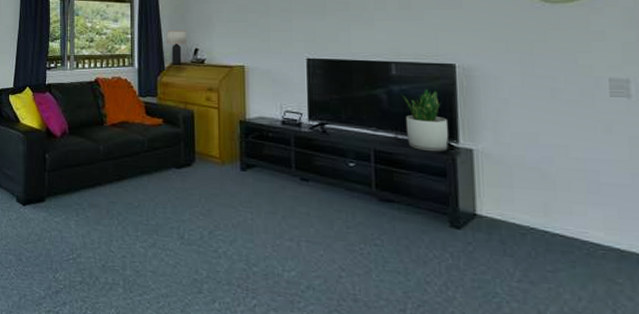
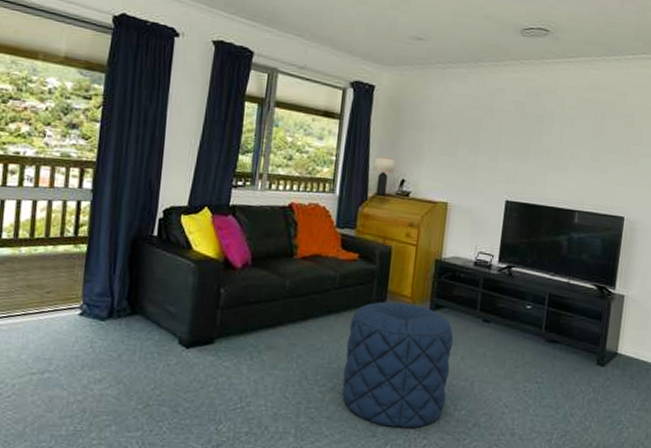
pouf: none [162,162,271,287] -> present [342,301,454,428]
planter: present [399,89,449,152] -> none [577,238,610,297]

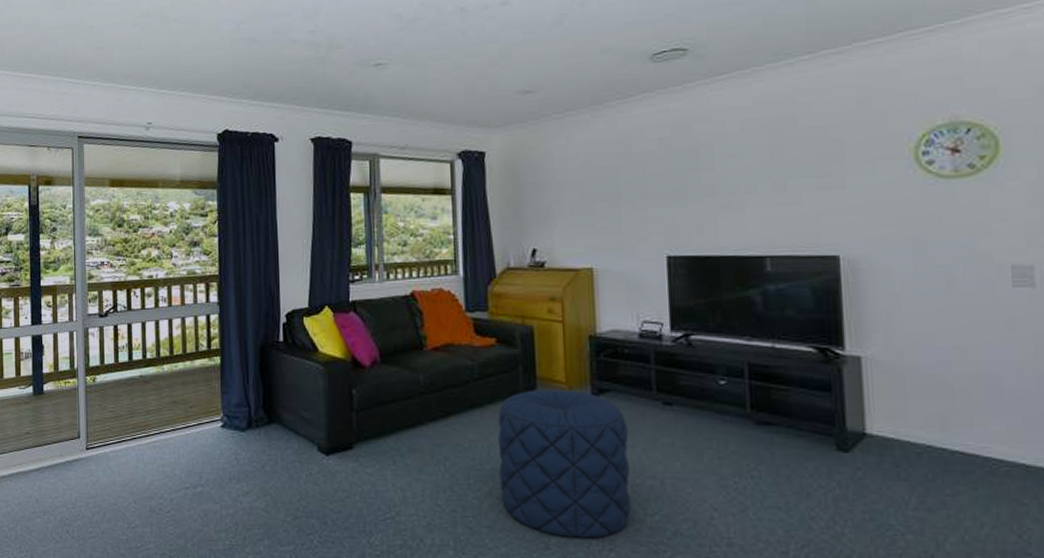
table lamp: present [373,155,396,197] -> none [497,226,524,272]

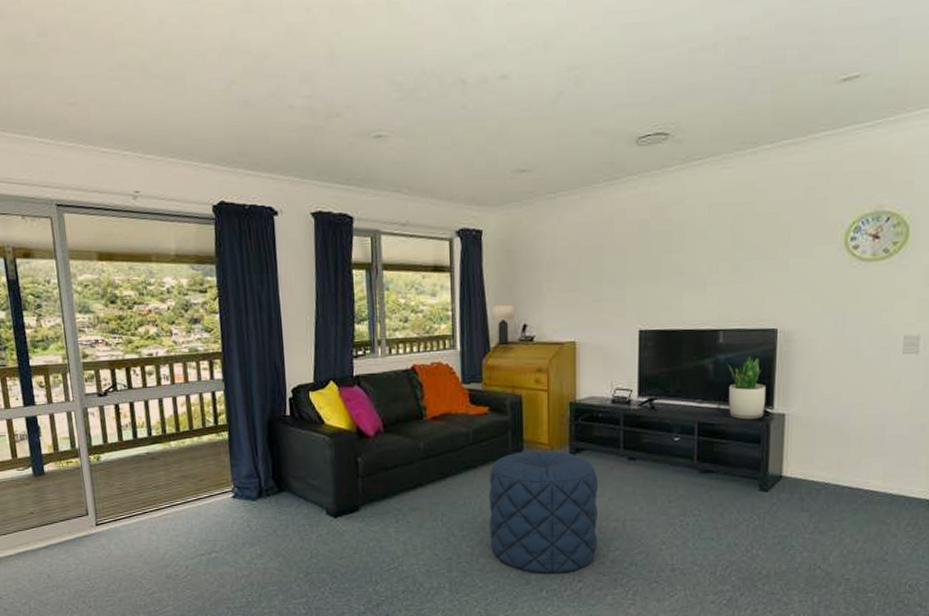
table lamp: none [497,226,524,272] -> present [492,303,516,346]
planter: none [775,287,833,362] -> present [725,356,765,420]

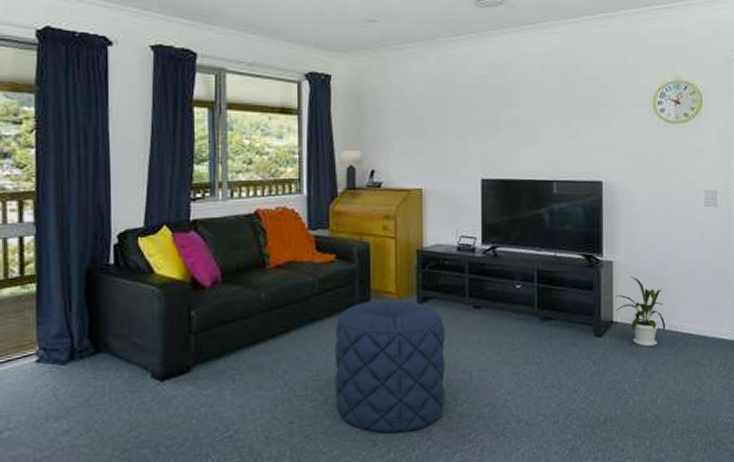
planter: present [725,356,765,420] -> none [559,206,595,267]
house plant: none [786,430,845,504] -> present [616,276,666,348]

